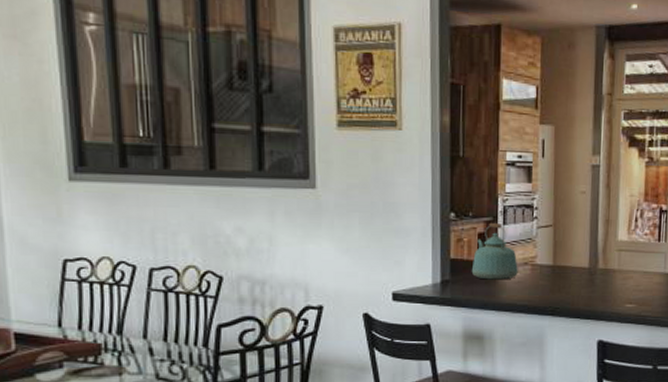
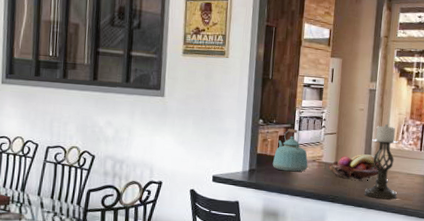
fruit basket: none [544,251,617,285] -> present [328,154,386,180]
candle holder: none [592,209,633,306] -> present [365,123,399,200]

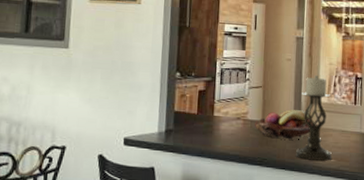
kettle: present [272,128,308,172] -> none [191,82,232,132]

